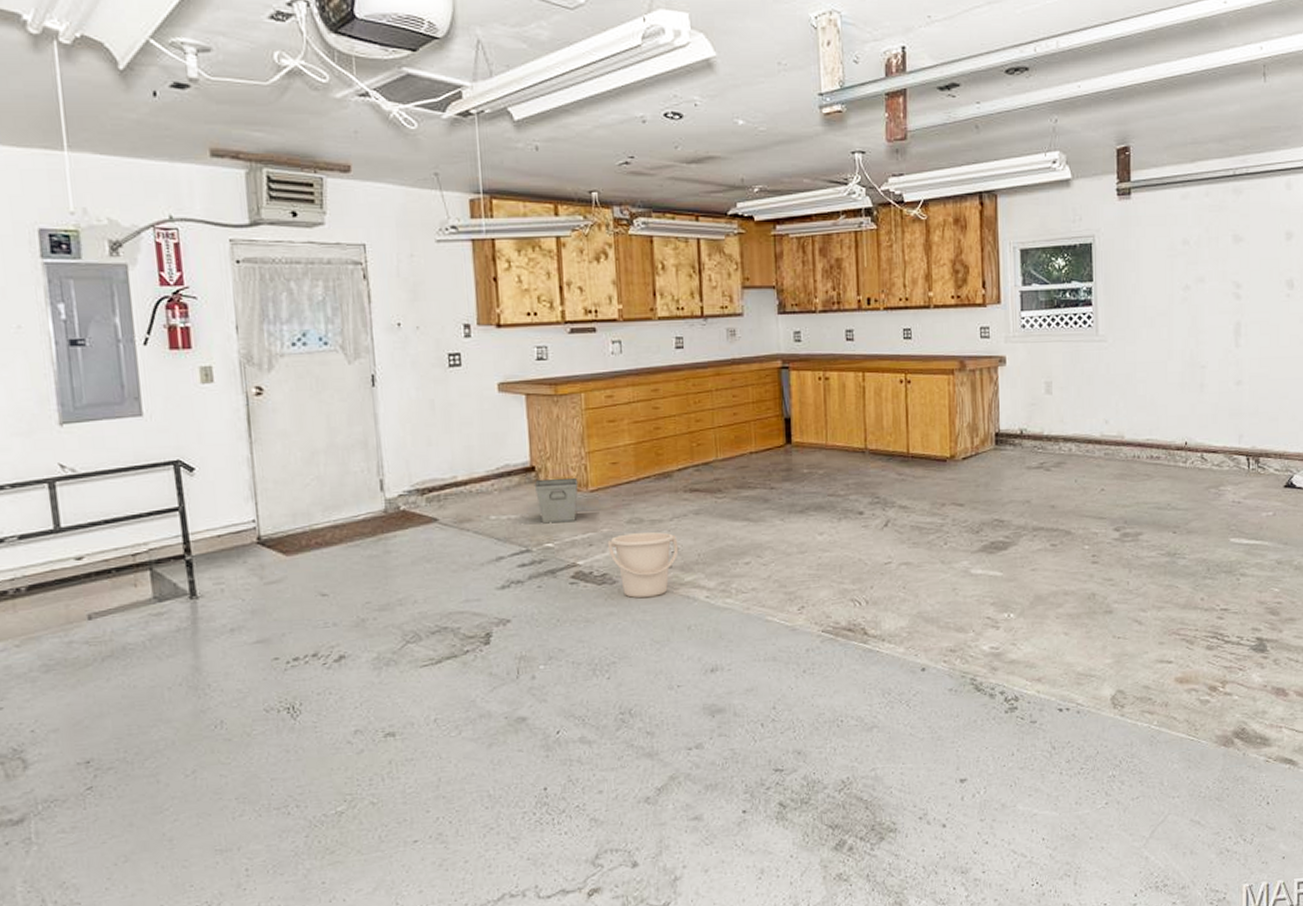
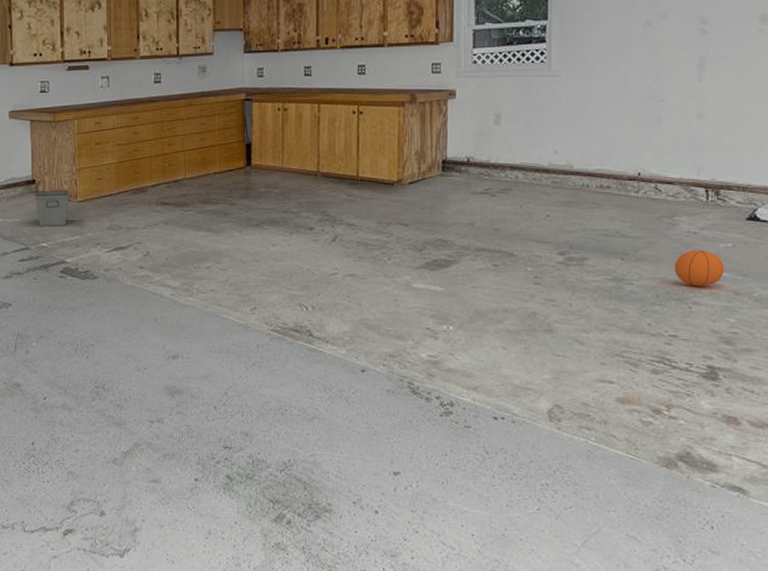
bucket: present [607,532,679,599] -> none [91,238,150,293]
basketball: none [1222,519,1267,558] -> present [674,249,724,287]

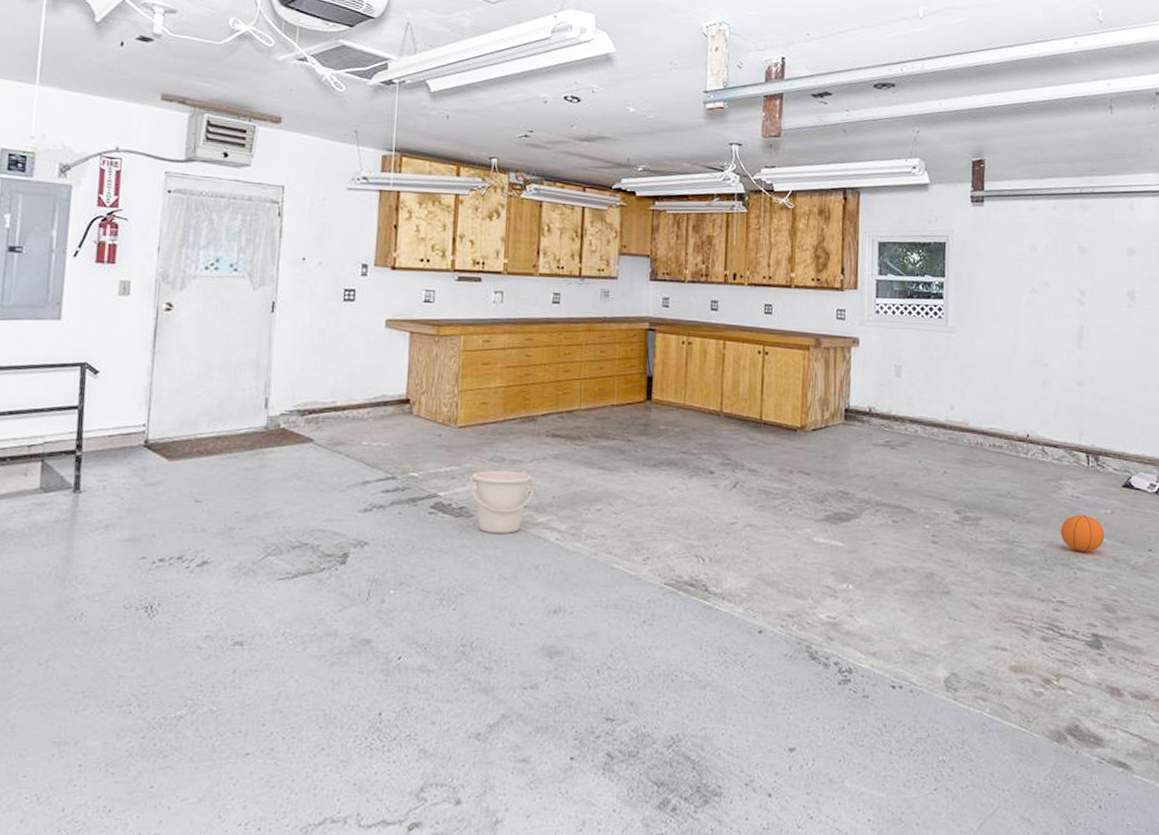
storage bin: present [34,190,69,227] -> none [407,412,448,454]
bucket: none [91,238,150,293] -> present [468,471,535,534]

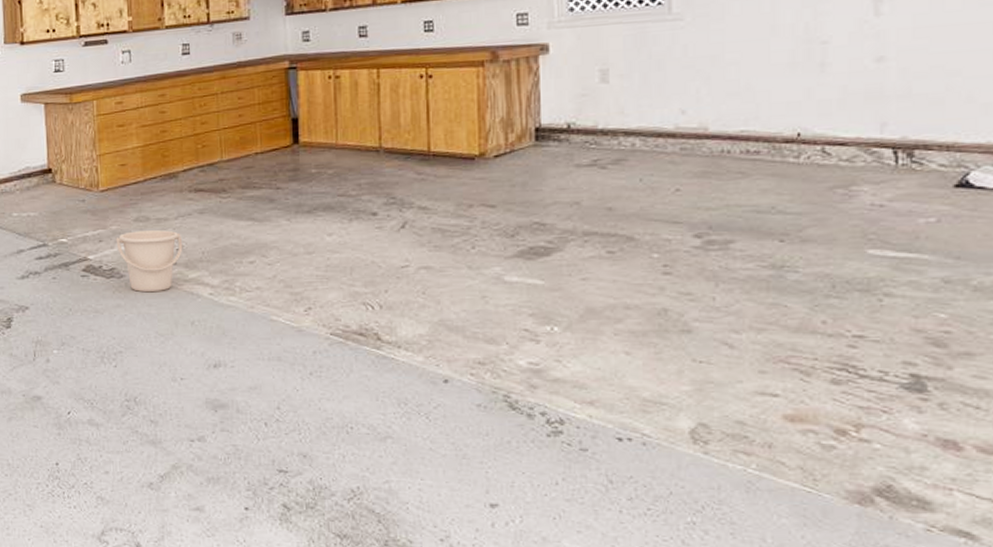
basketball: present [1060,514,1104,552] -> none [854,226,926,274]

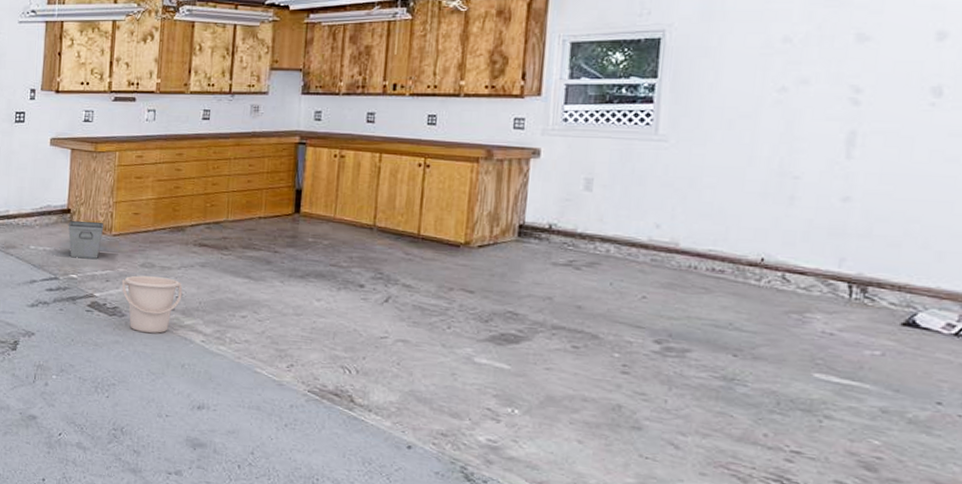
storage bin: none [50,178,90,221] -> present [68,221,104,259]

